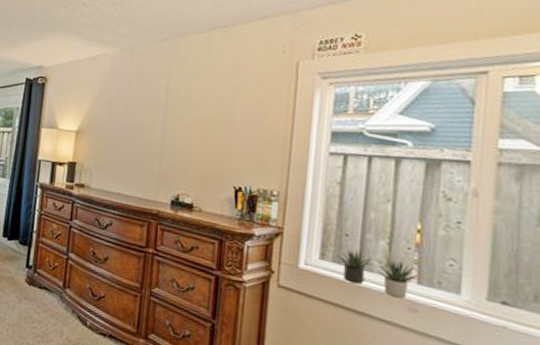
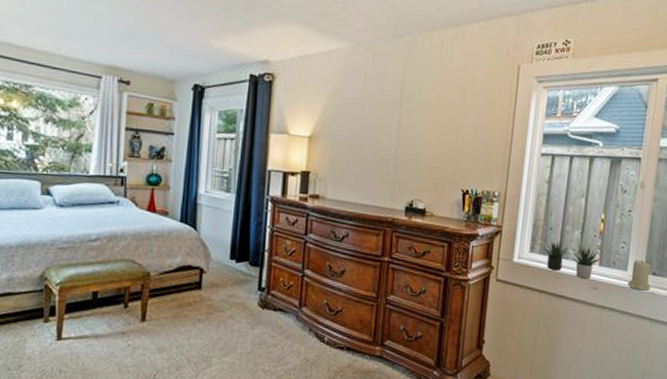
candle: none [463,282,500,323] -> present [628,259,651,291]

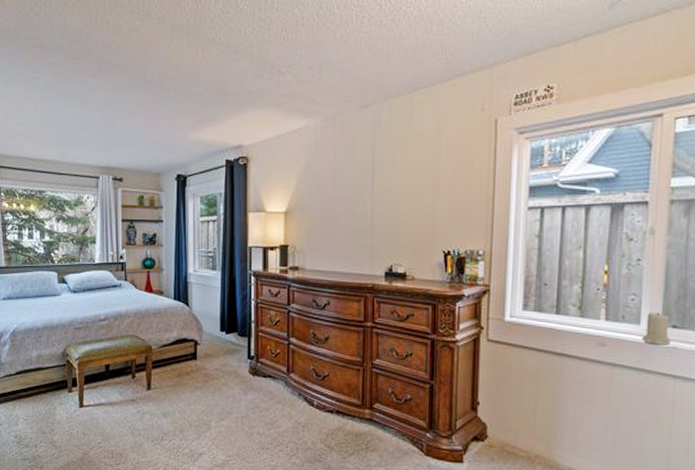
succulent plant: present [543,241,602,279] -> none [537,297,608,335]

